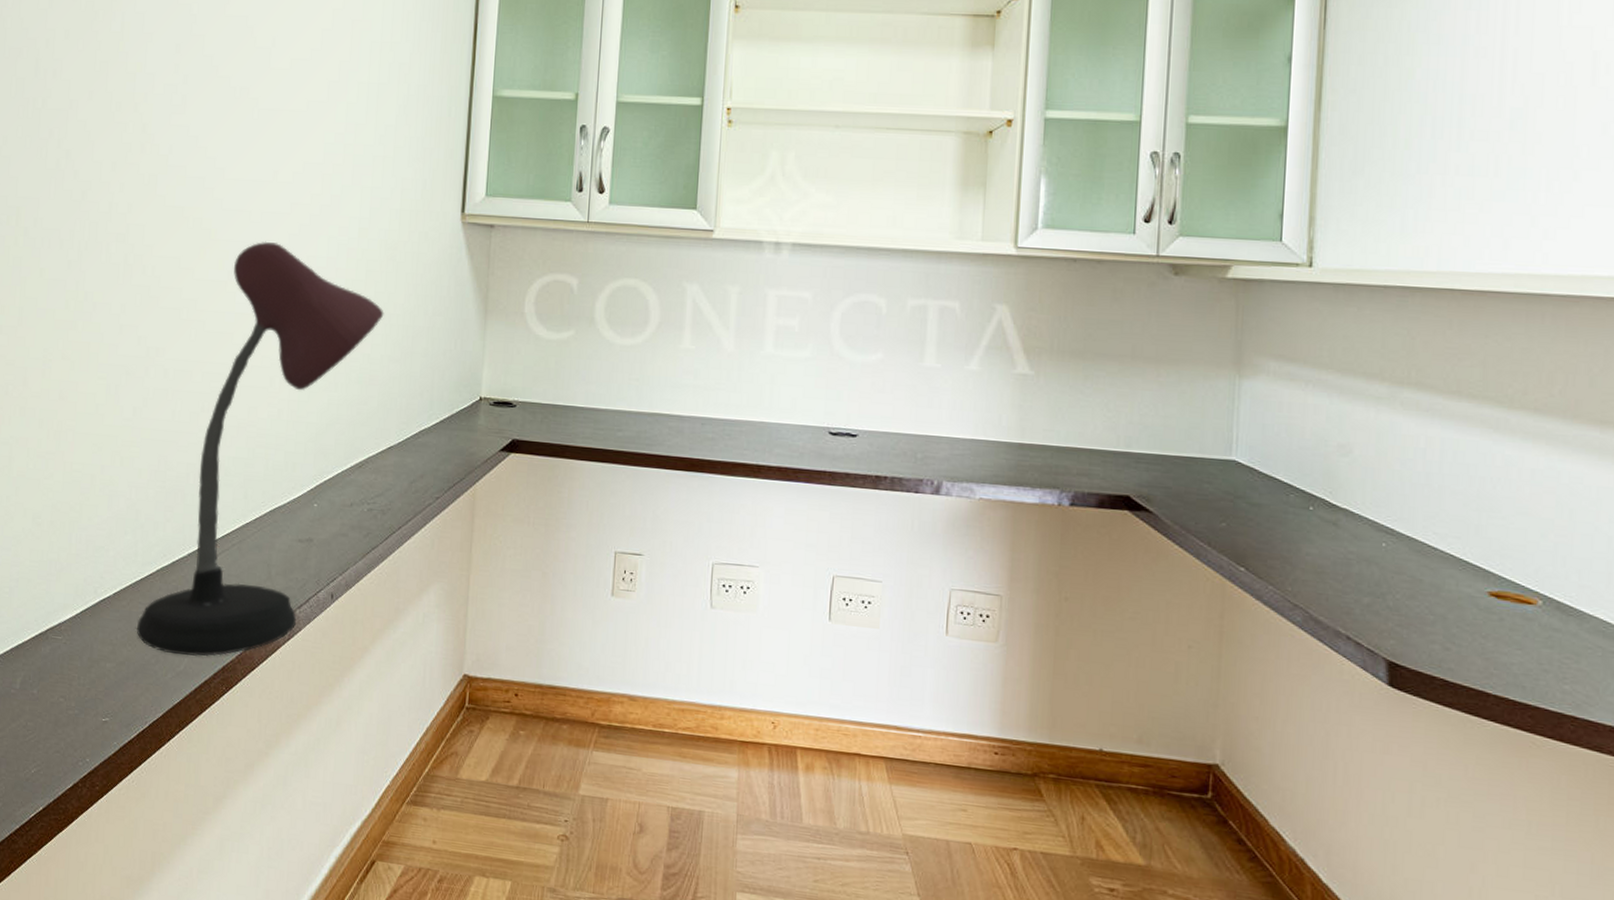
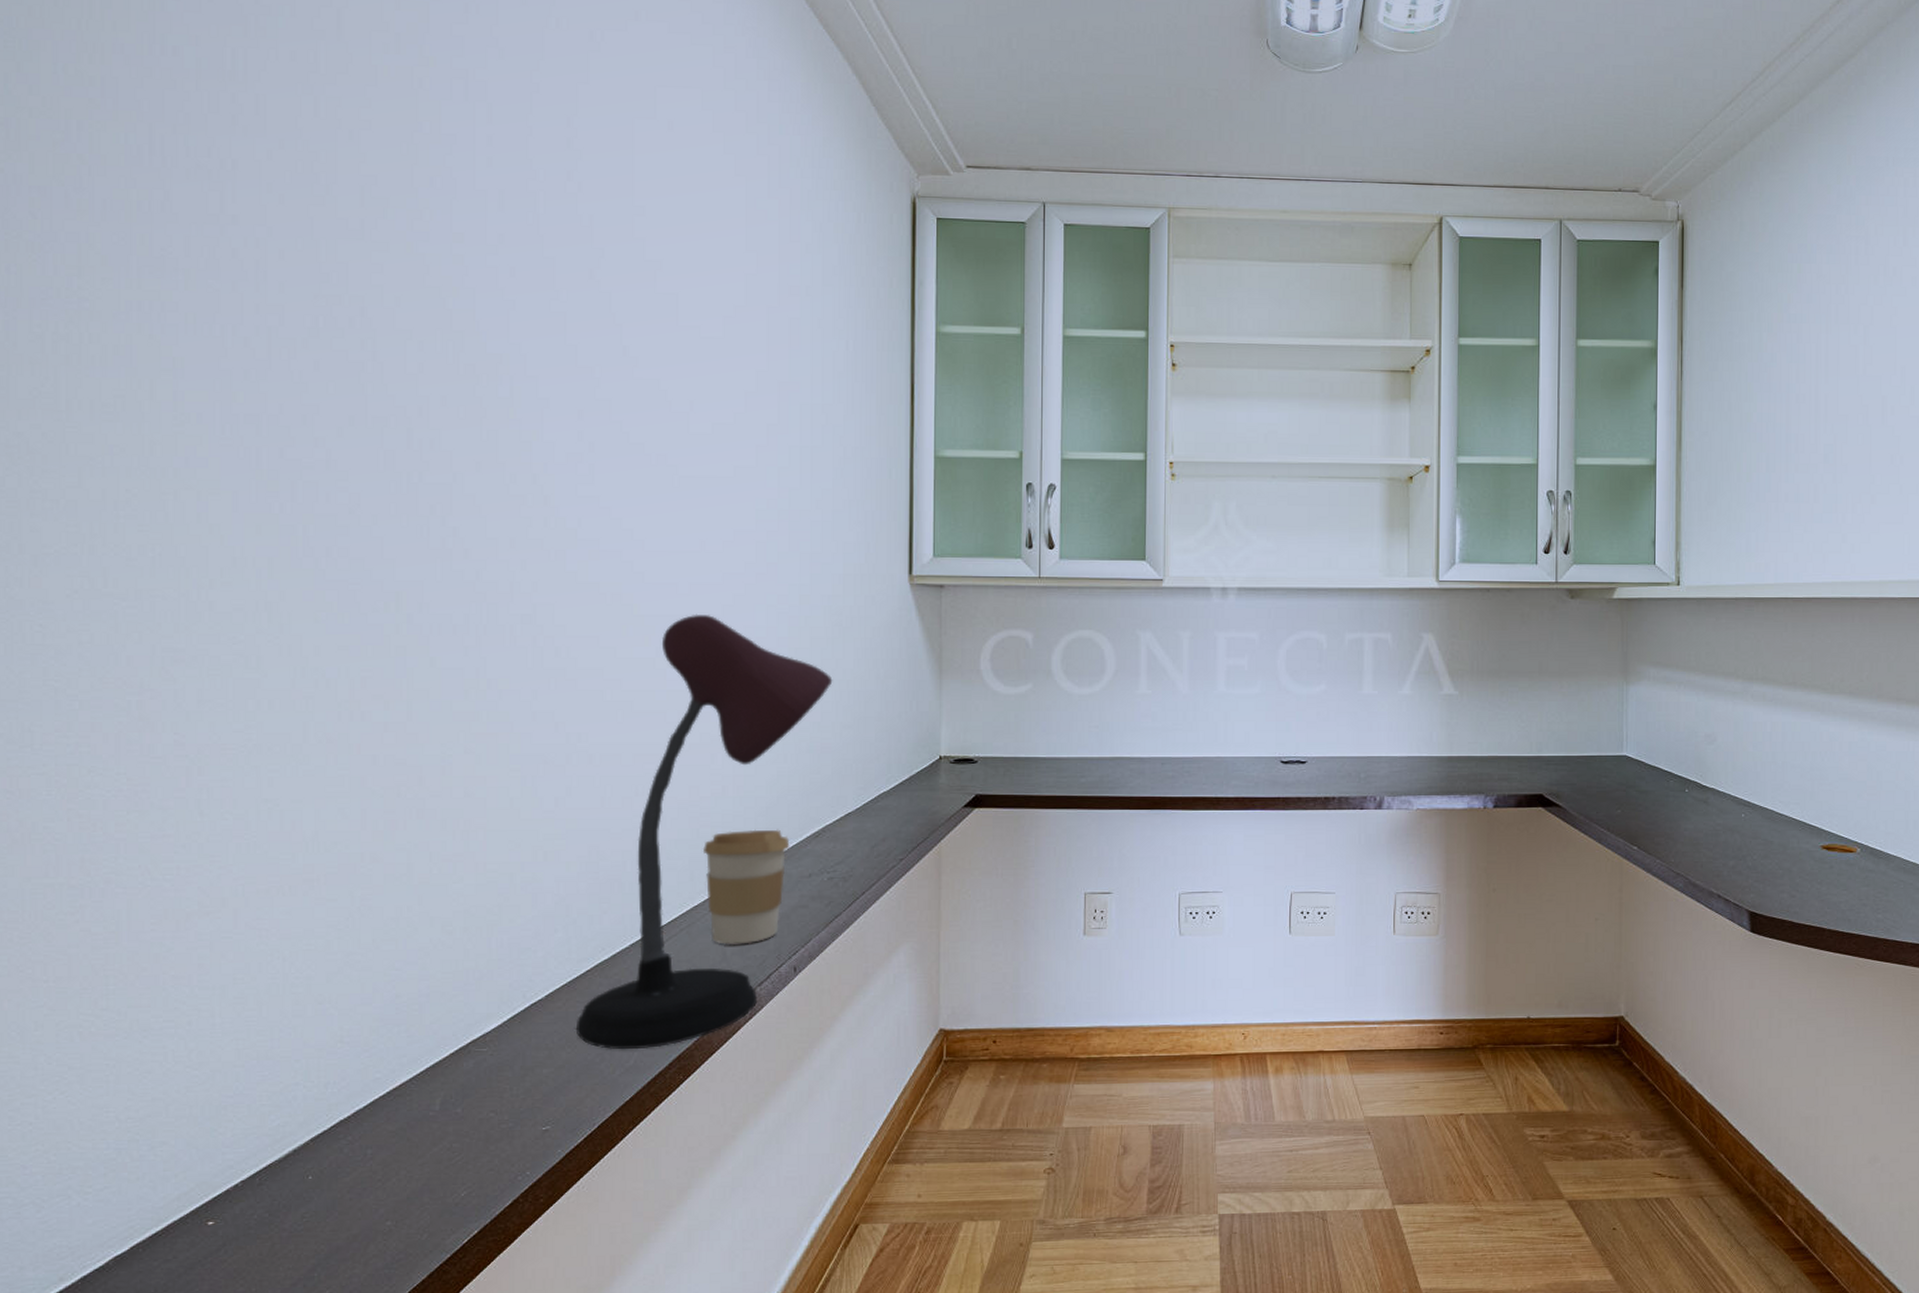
coffee cup: none [256,453,335,567] -> present [702,829,790,945]

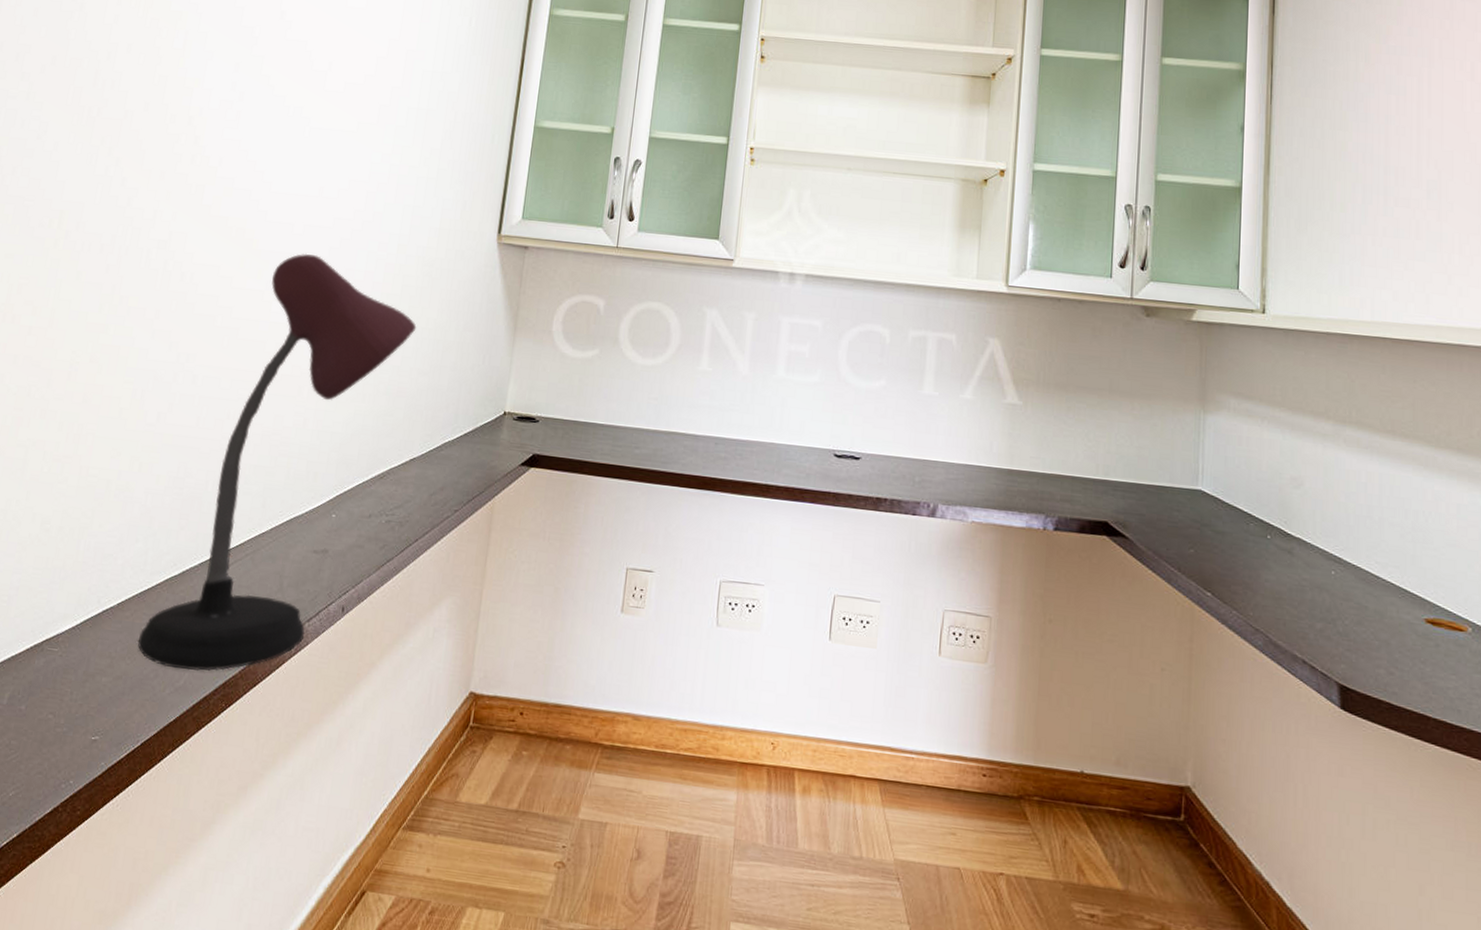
coffee cup: present [702,829,790,945] -> none [272,462,356,578]

